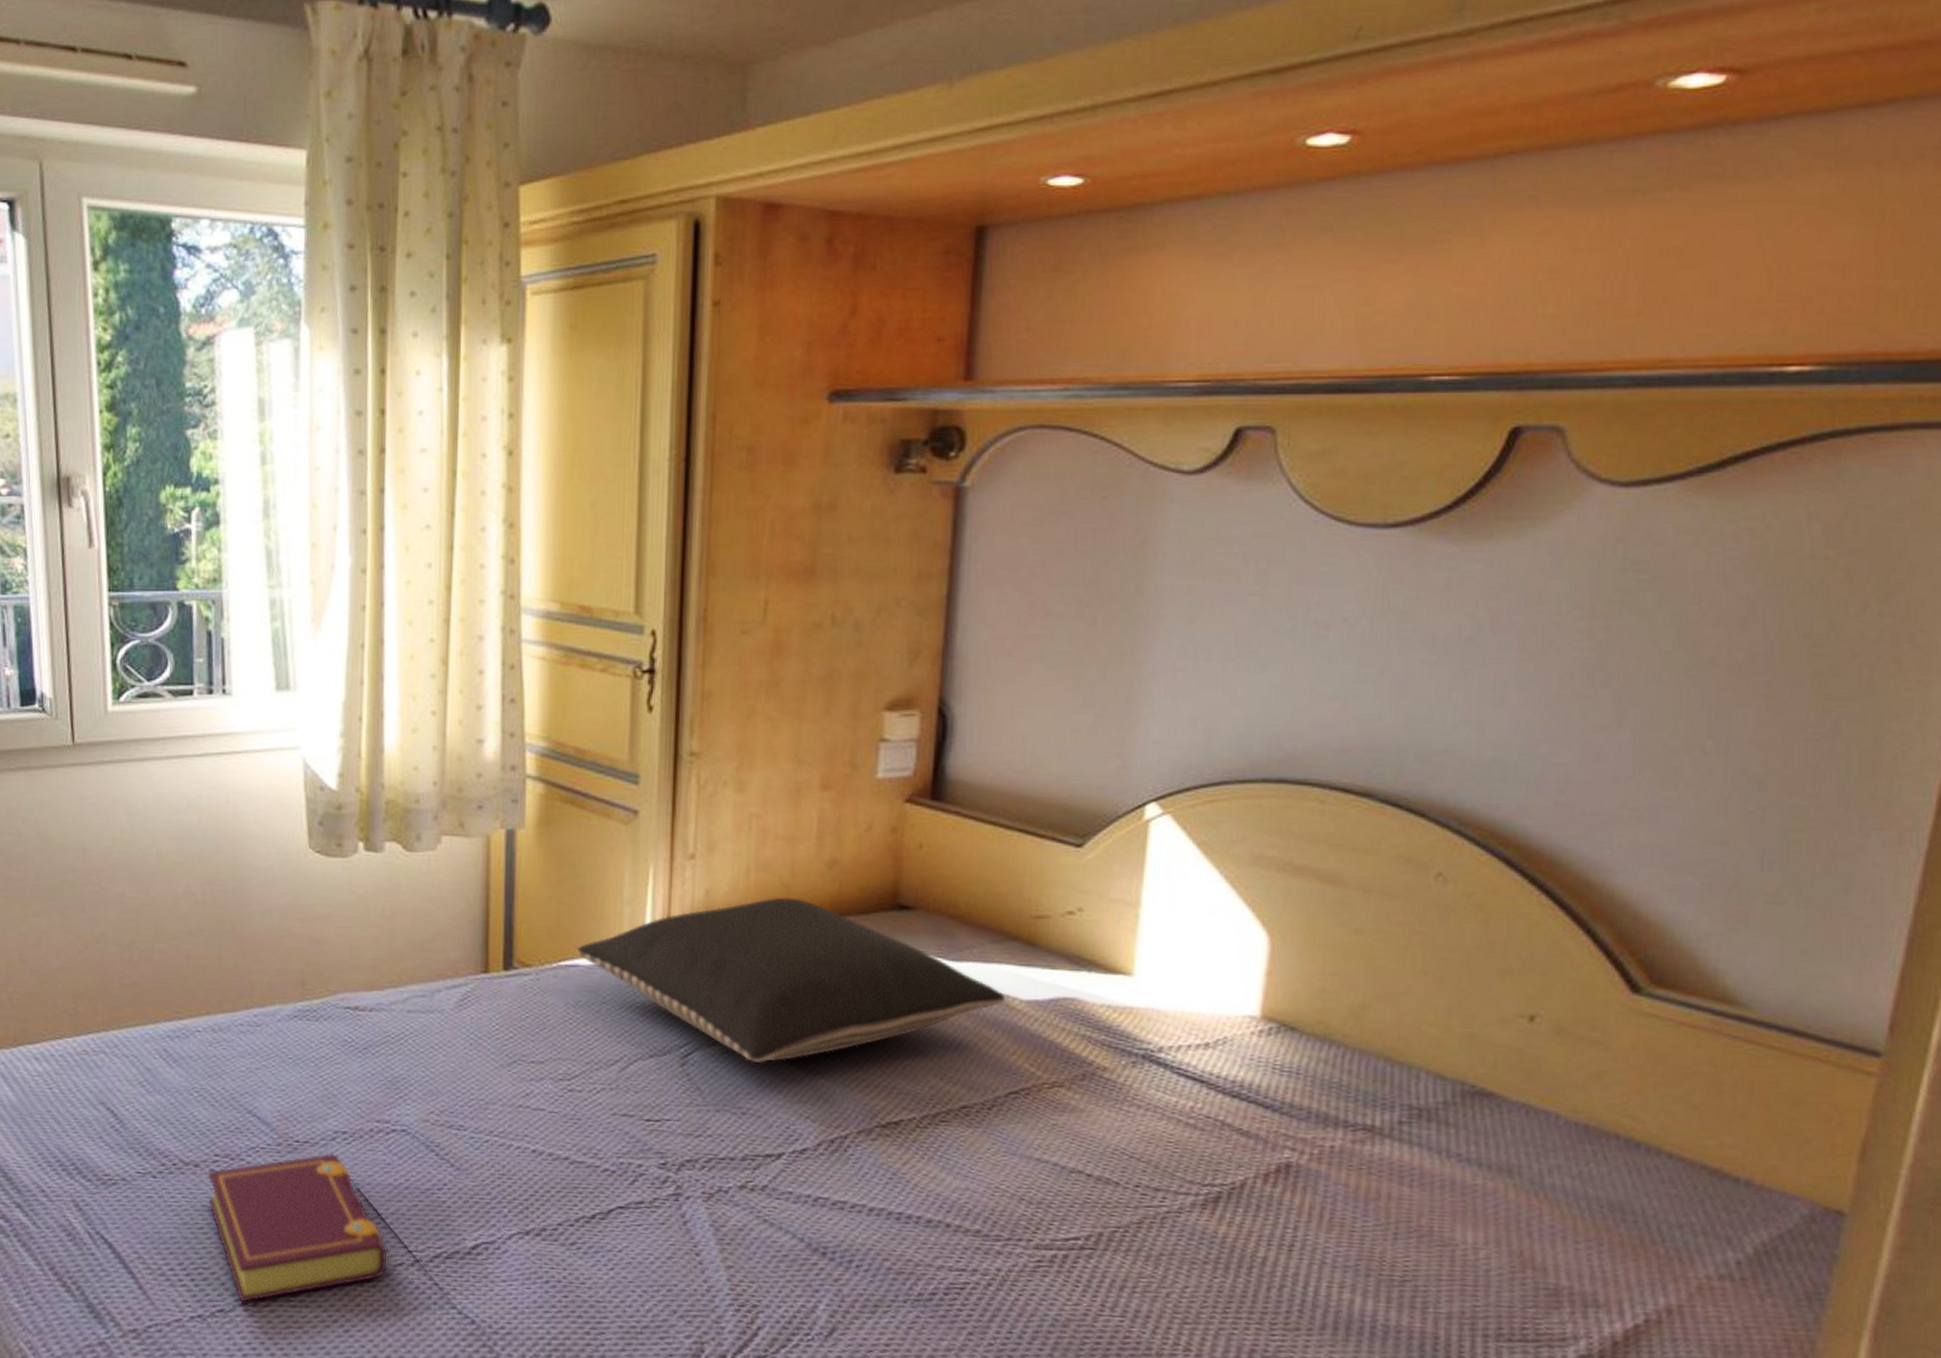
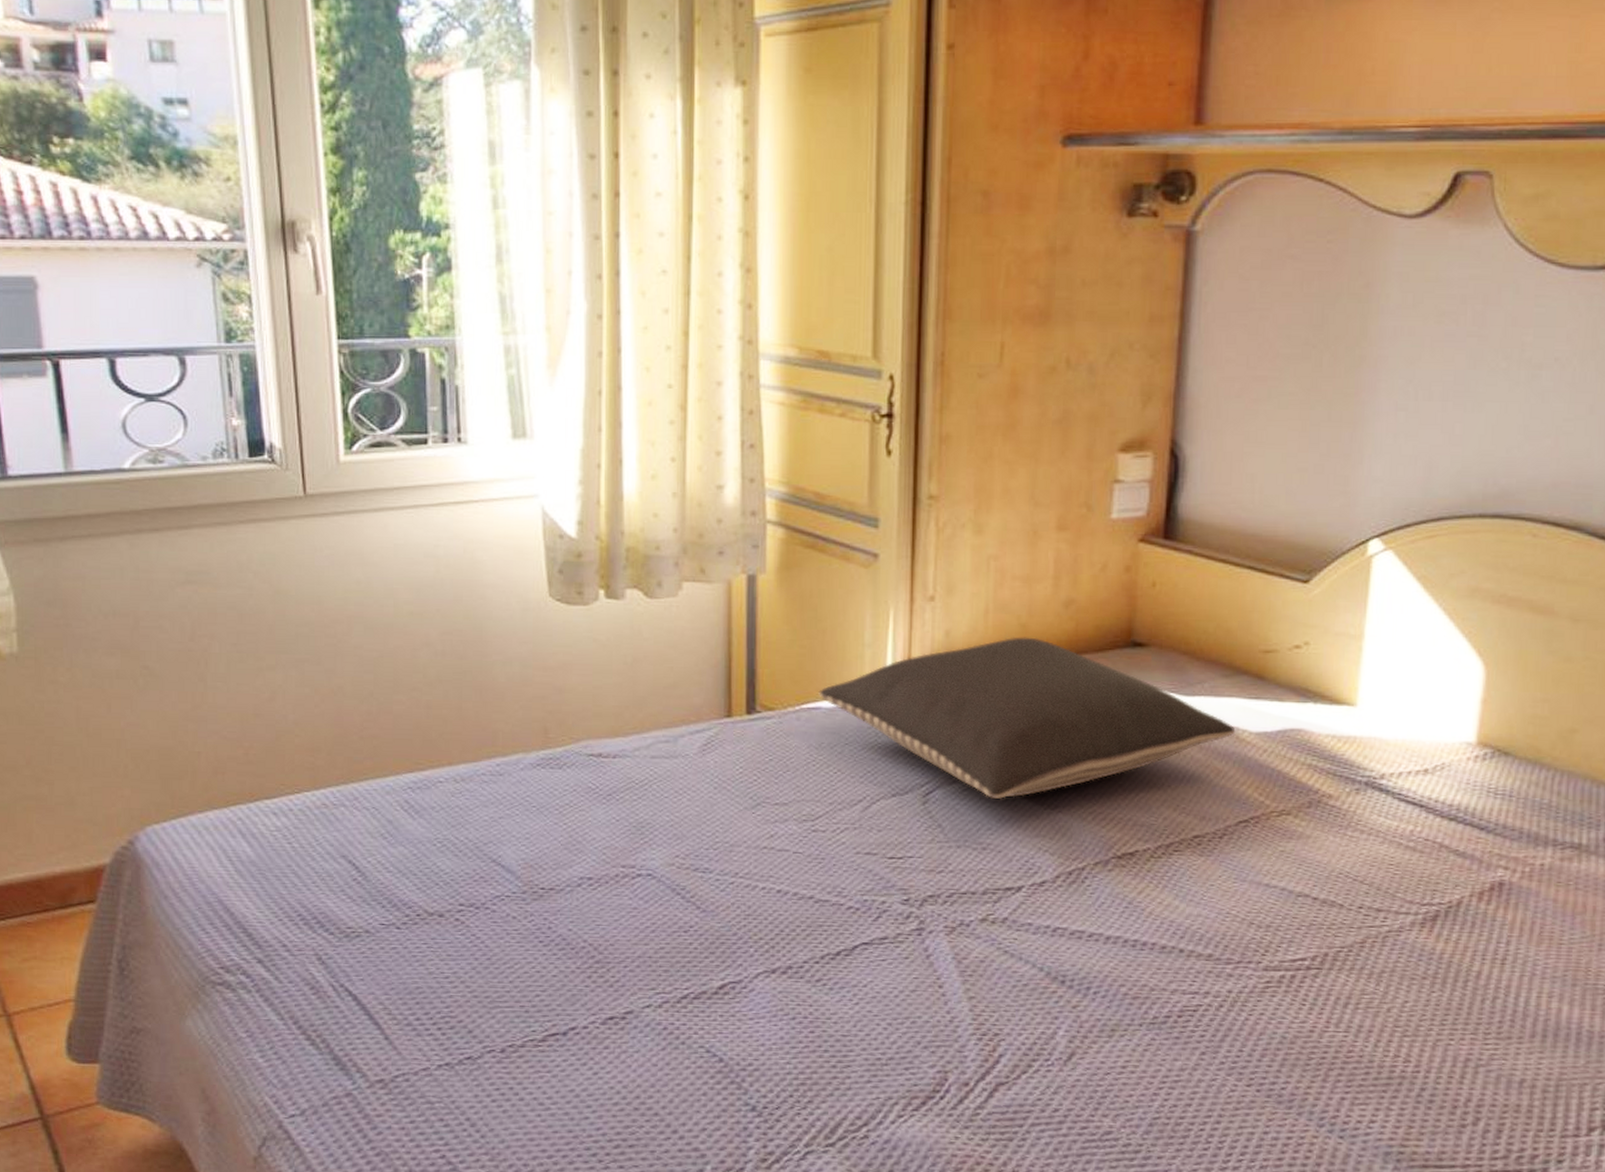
book: present [208,1153,388,1303] -> none [453,900,635,1050]

